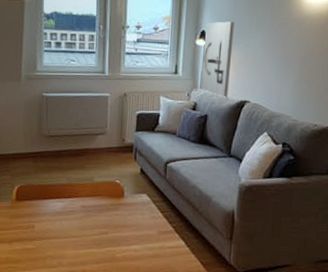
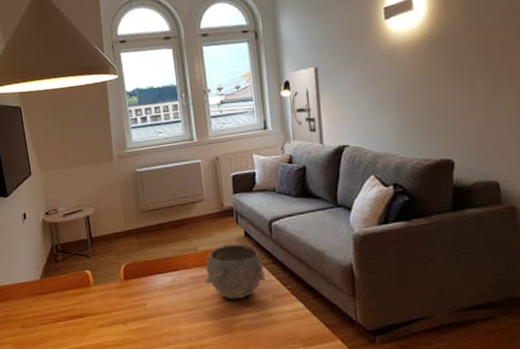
bowl: none [96,179,154,232] -> present [205,244,266,300]

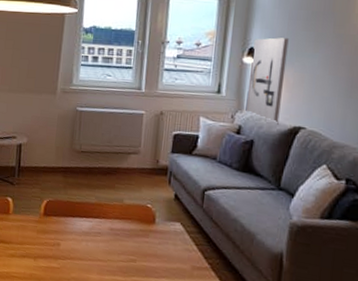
bowl: present [205,244,266,300] -> none [124,203,188,262]

